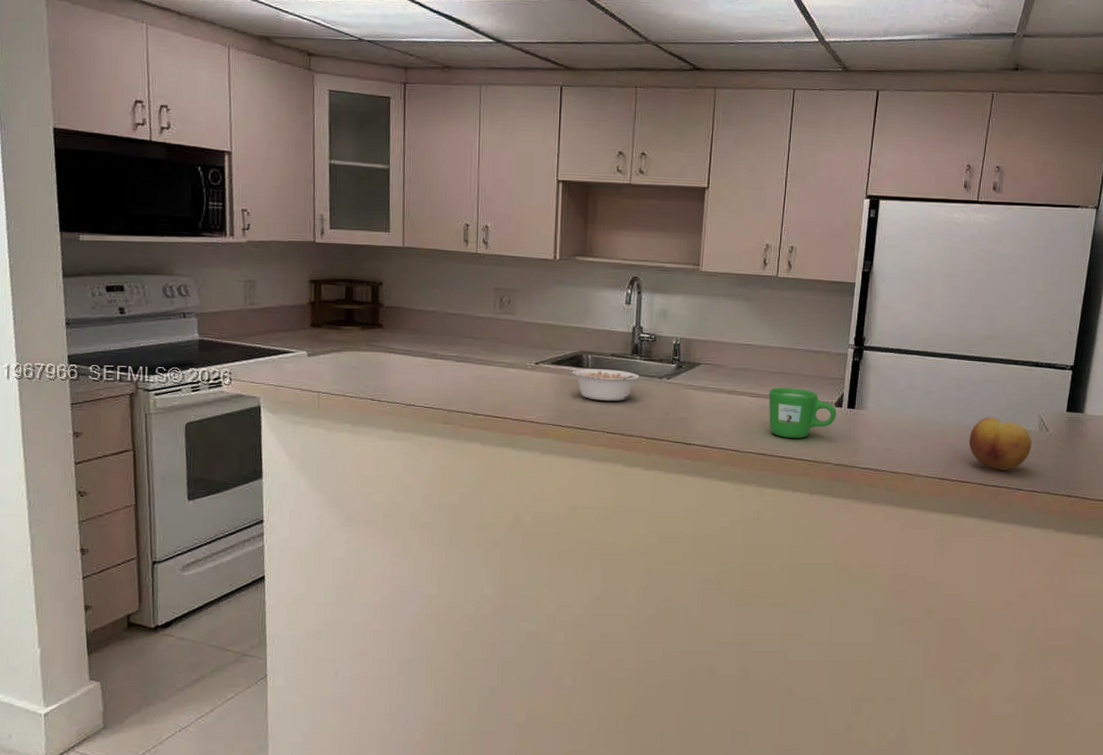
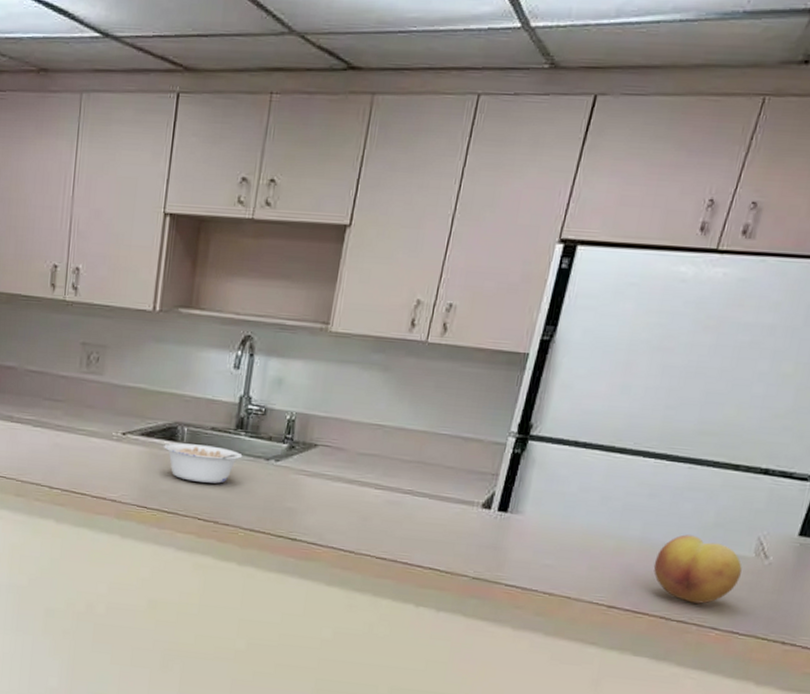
mug: present [768,388,836,439] -> none [395,480,483,544]

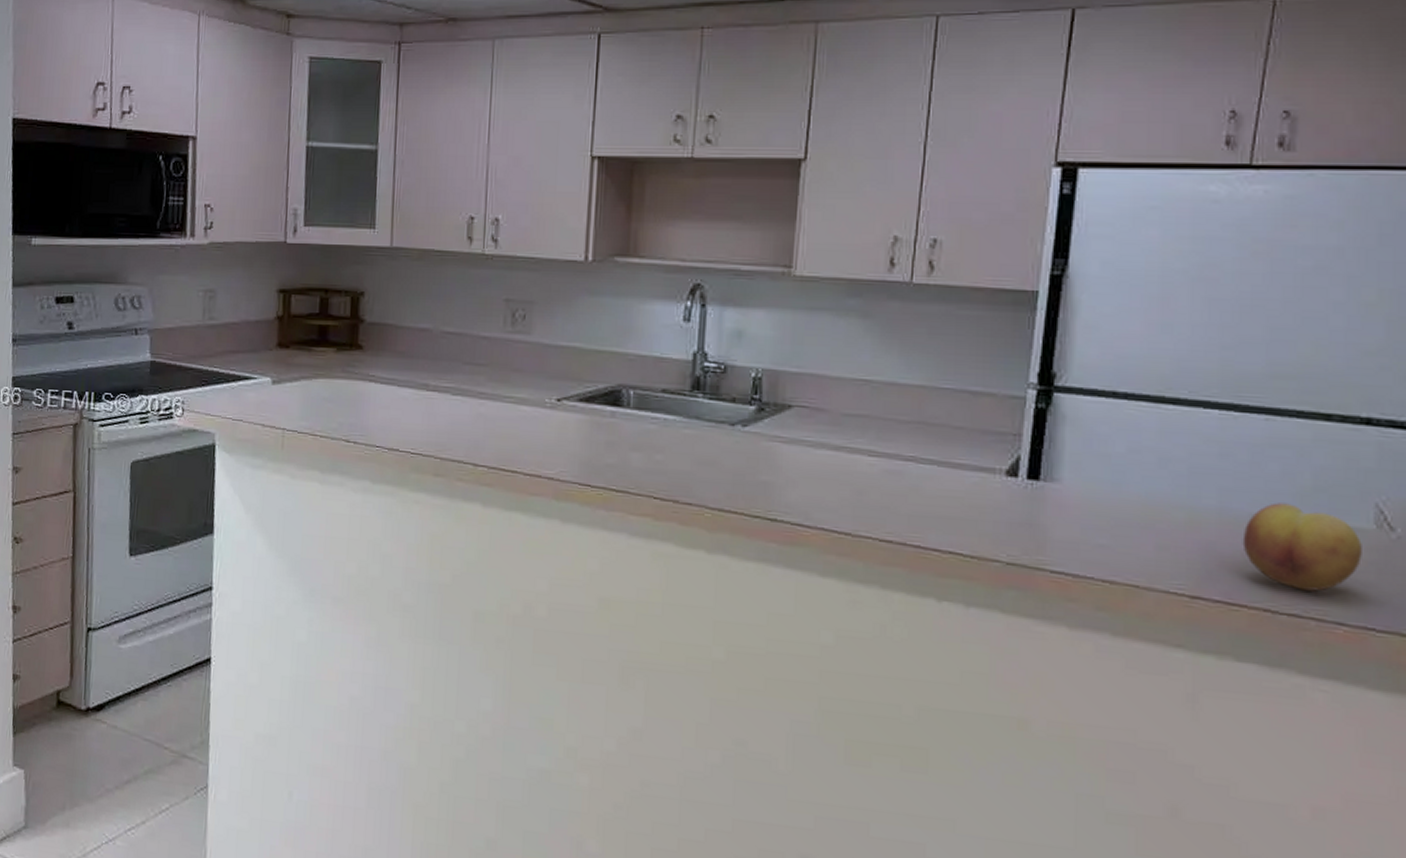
legume: present [164,442,243,484] -> none [607,408,702,455]

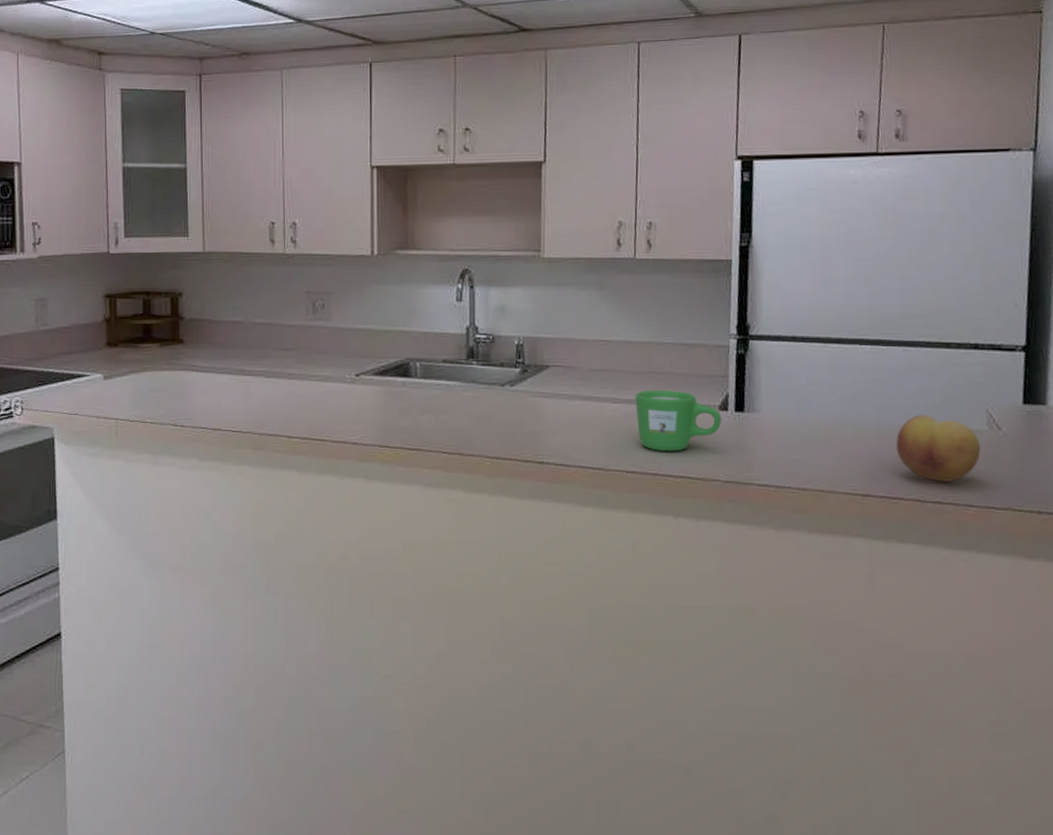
mug: none [897,444,1008,522] -> present [634,390,721,452]

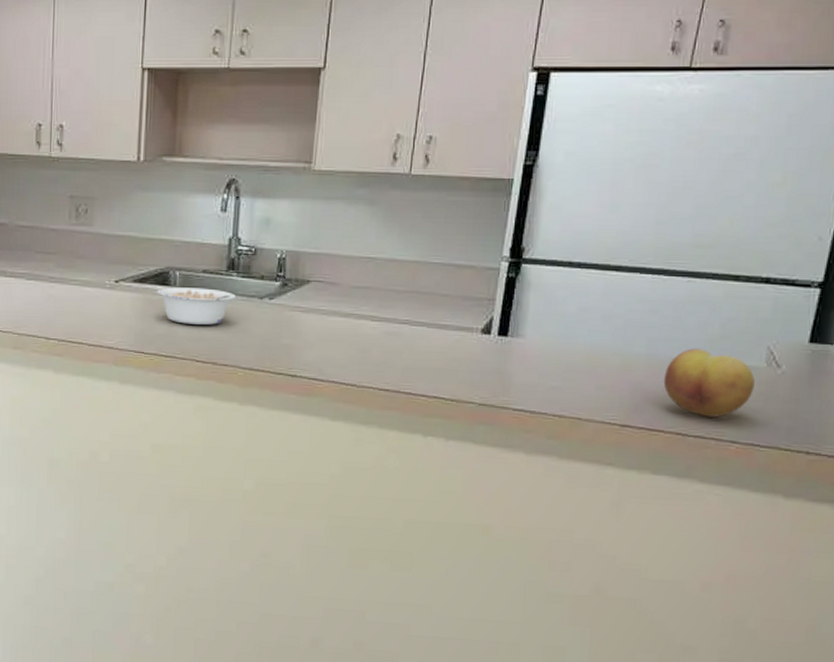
legume: none [398,378,478,415] -> present [157,287,236,325]
mug: present [634,390,721,452] -> none [395,310,483,373]

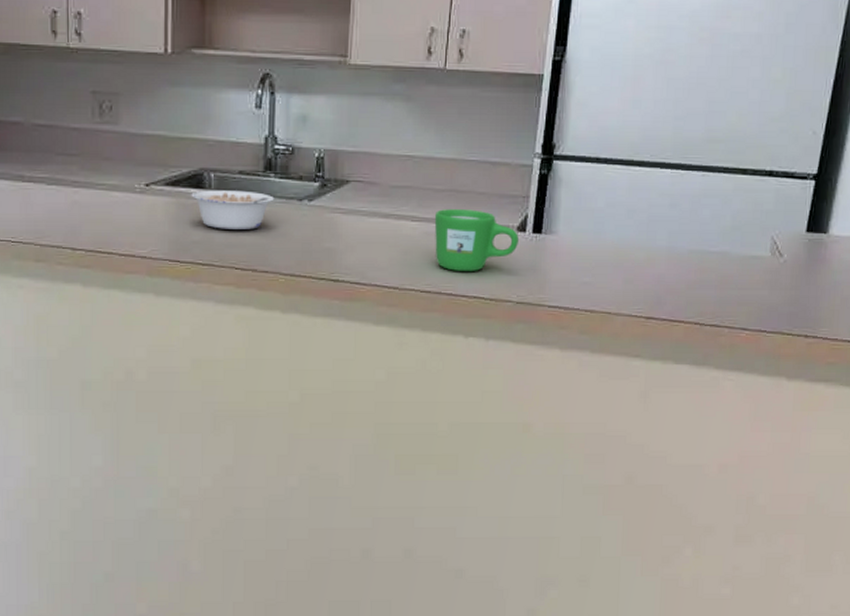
mug: none [395,310,483,373] -> present [434,209,519,272]
fruit: present [663,348,755,417] -> none [682,240,761,306]

